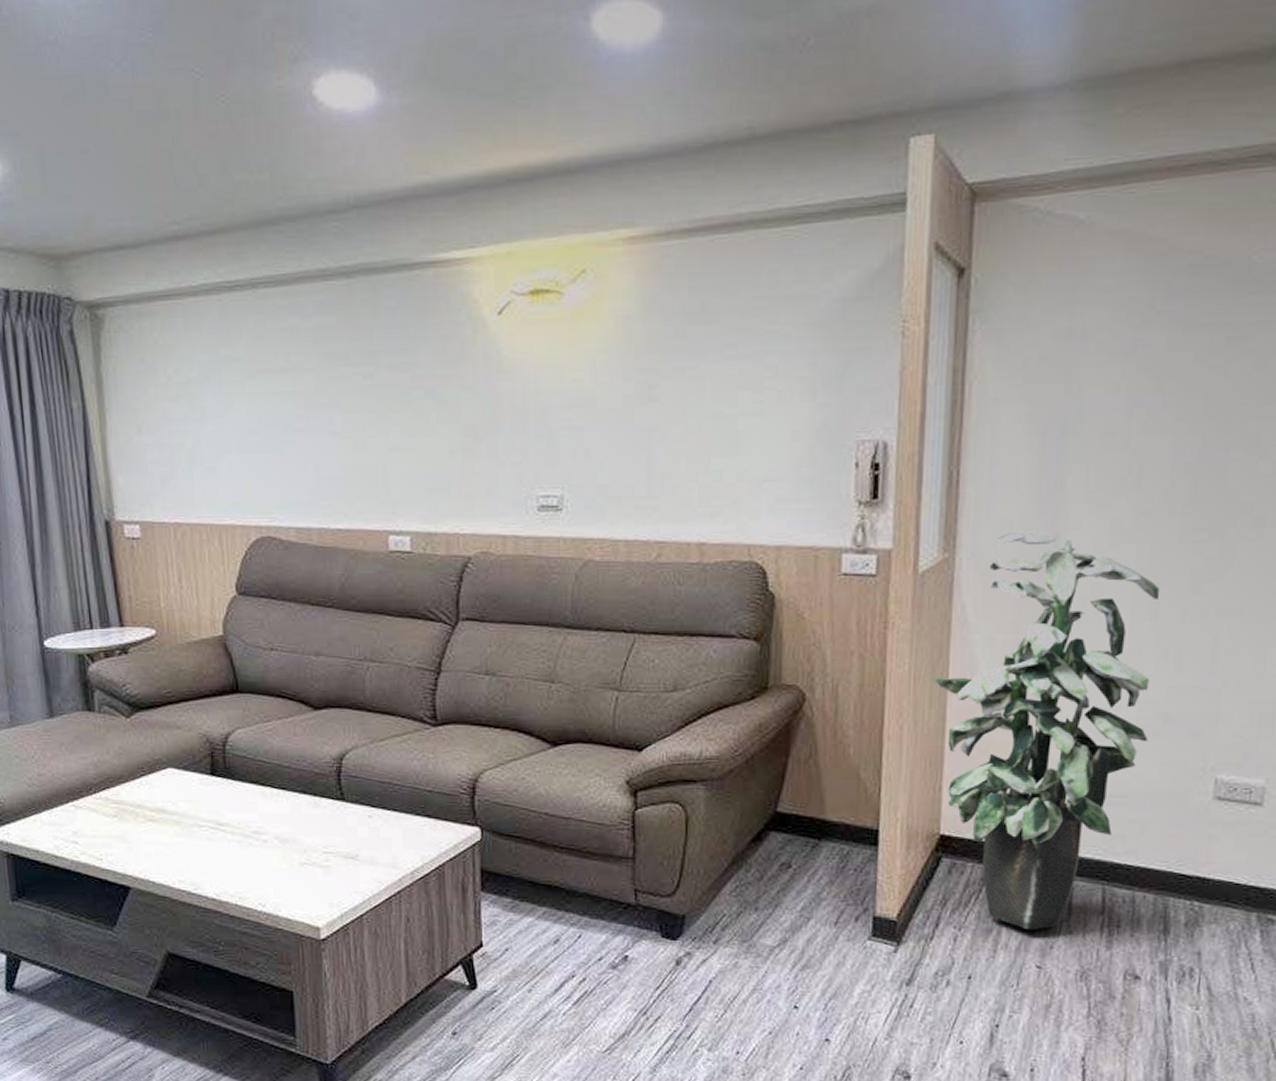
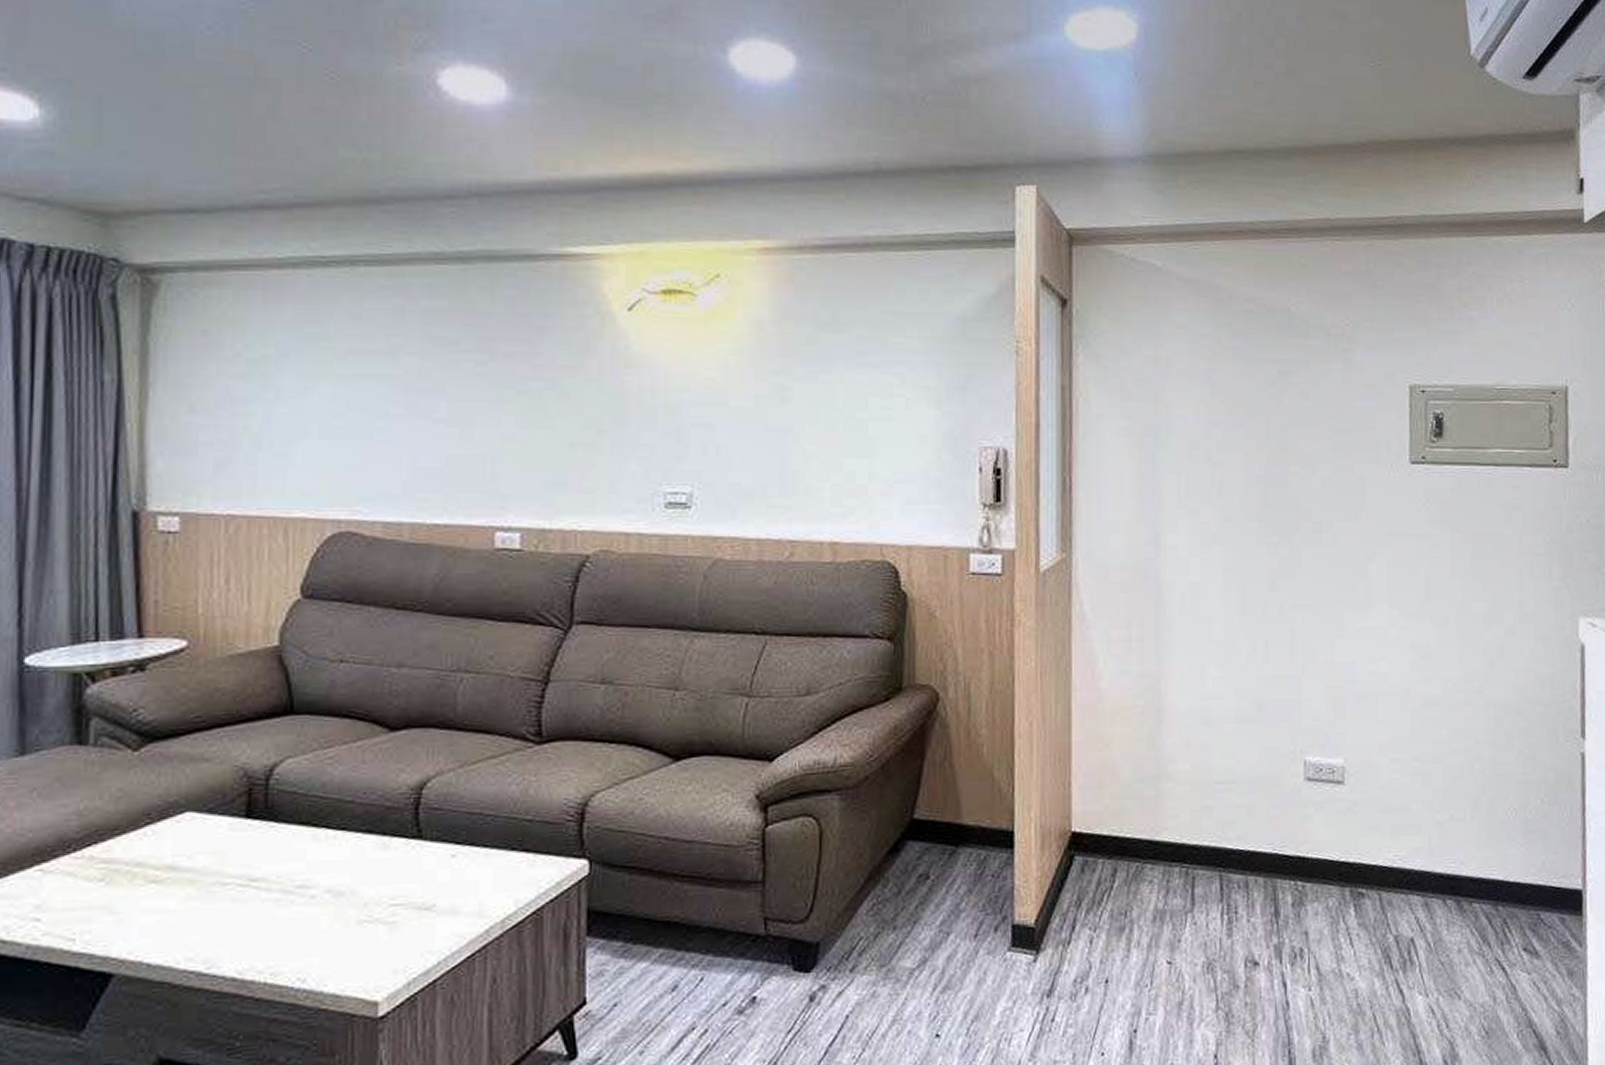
indoor plant: present [931,531,1159,930] -> none [1056,533,1246,925]

